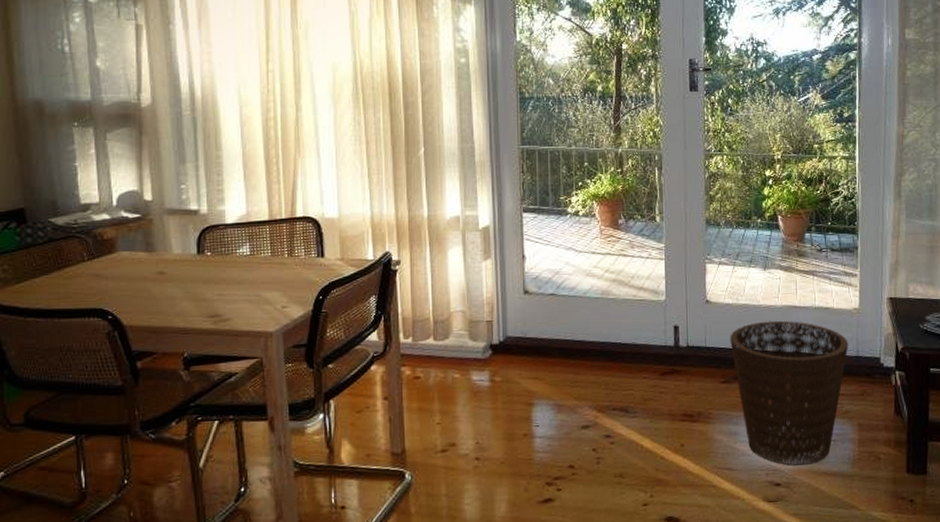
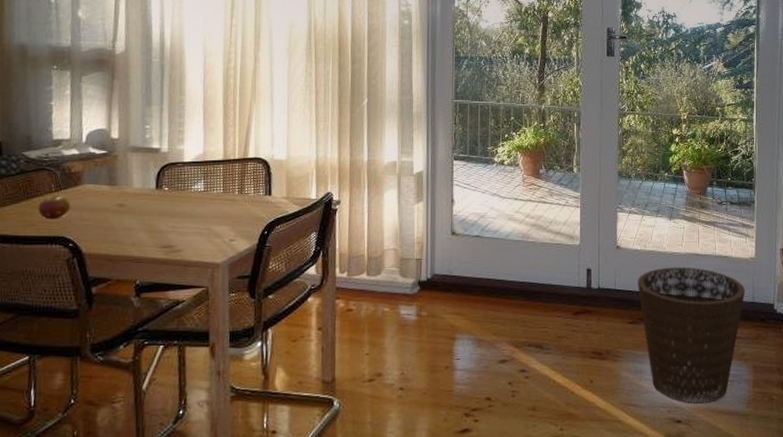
fruit: none [71,264,107,291] -> present [38,195,71,220]

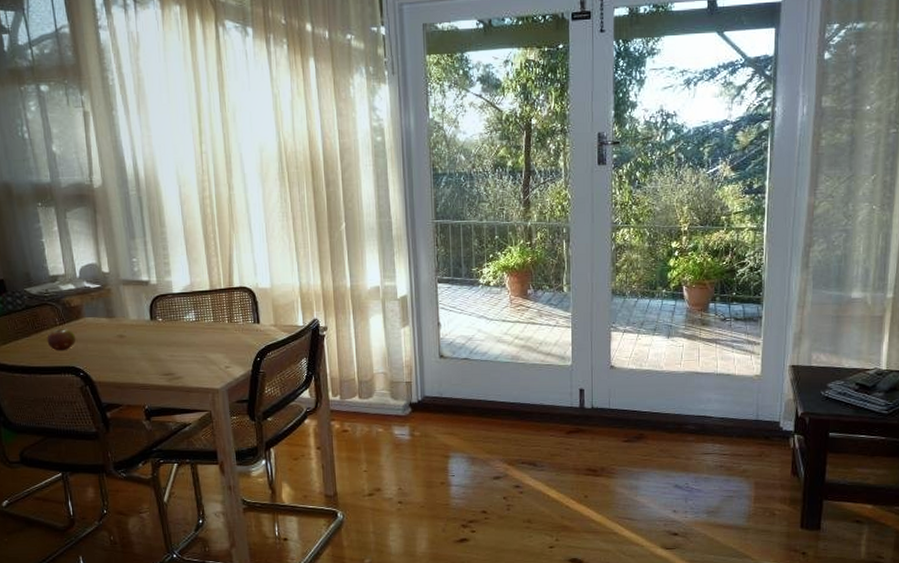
basket: present [638,266,746,404] -> none [633,385,749,518]

